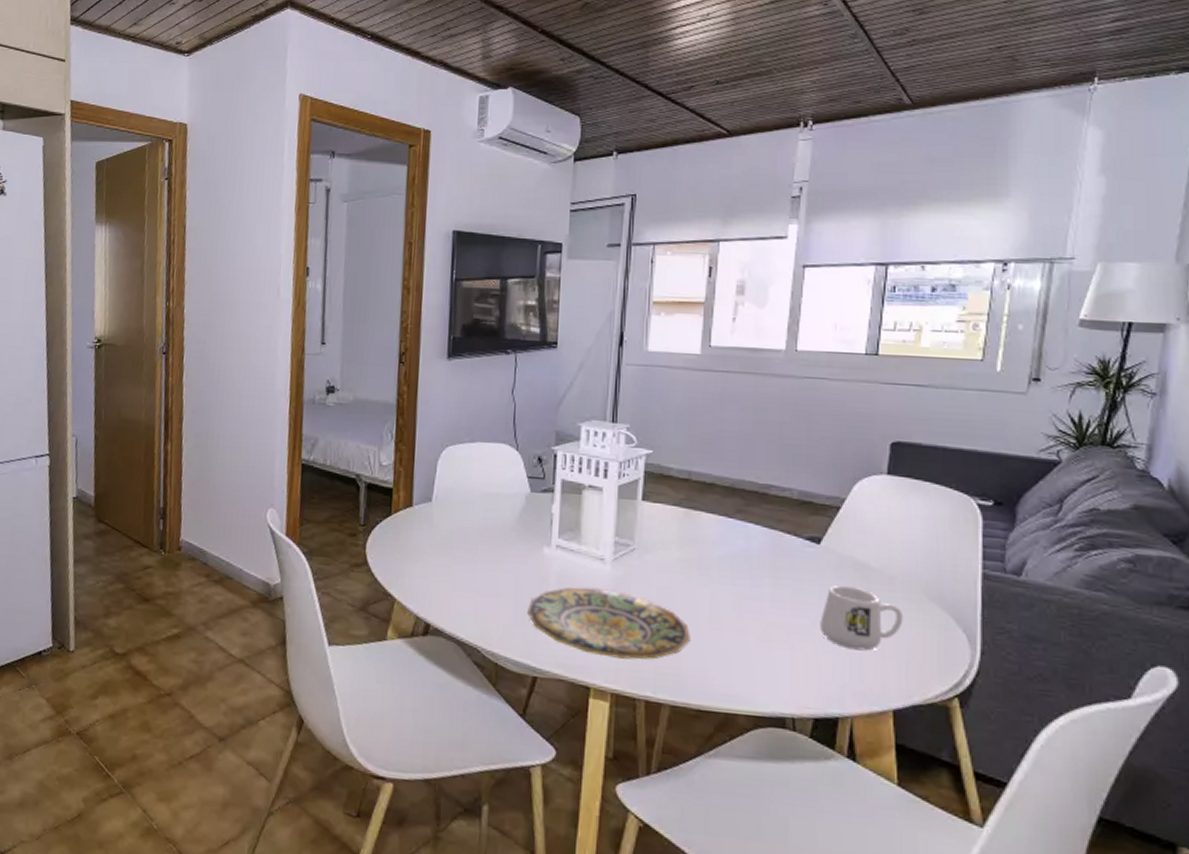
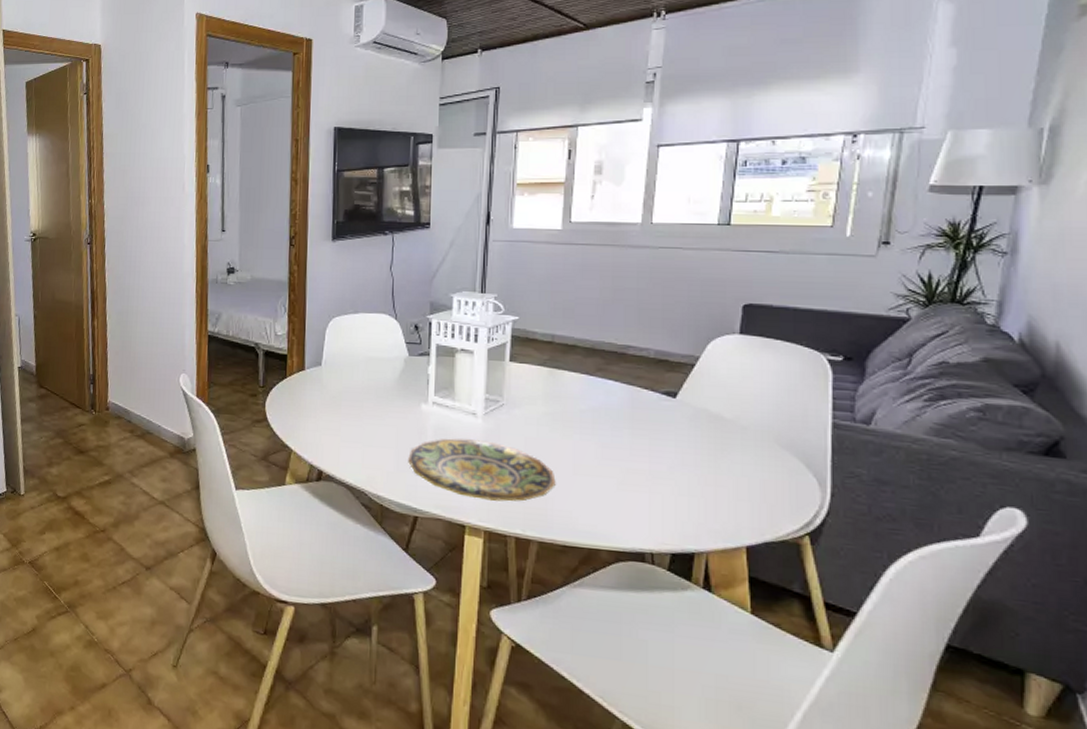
mug: present [820,585,904,651] -> none [676,434,756,494]

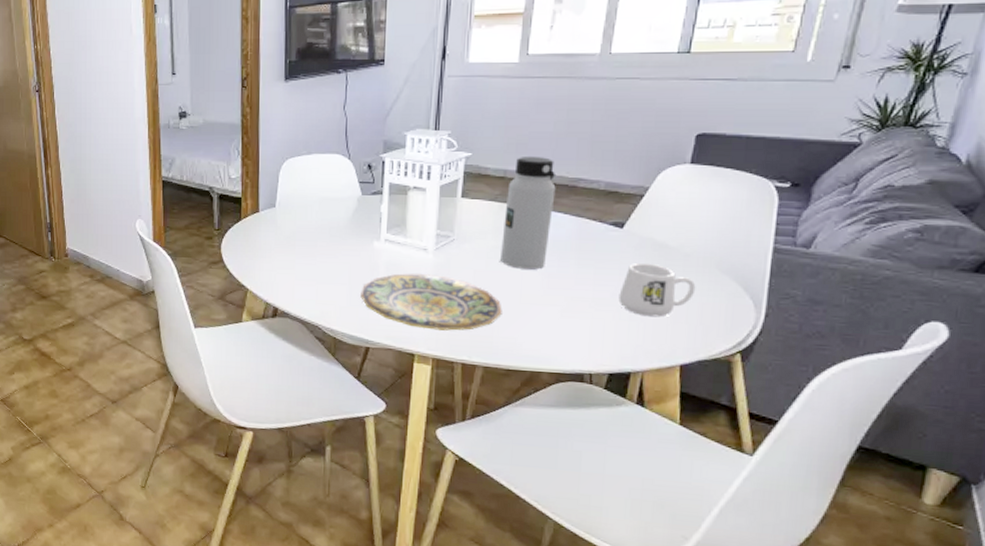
water bottle: none [552,321,605,439] -> present [500,155,556,270]
mug: none [676,434,756,494] -> present [618,262,696,317]

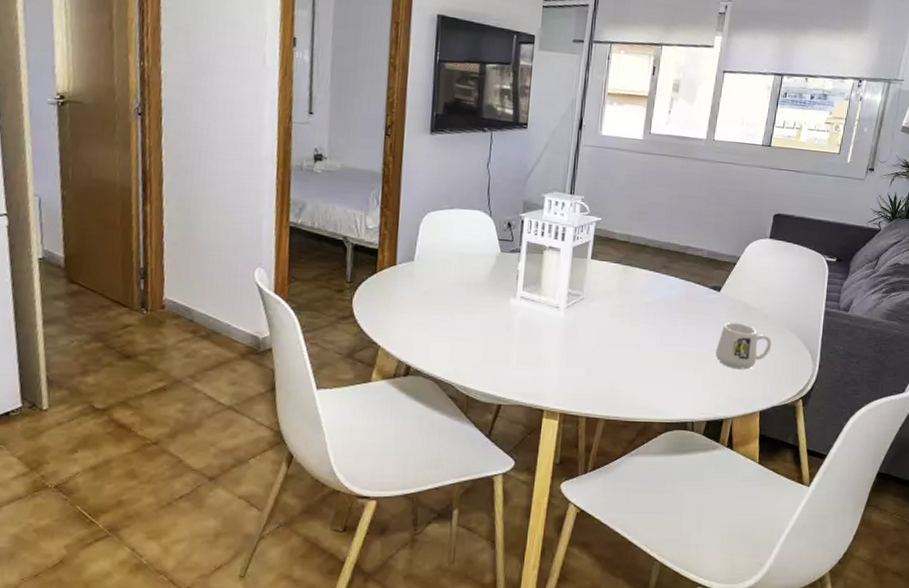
plate: present [360,273,502,331] -> none [495,330,623,386]
water bottle: present [500,155,556,270] -> none [622,223,670,327]

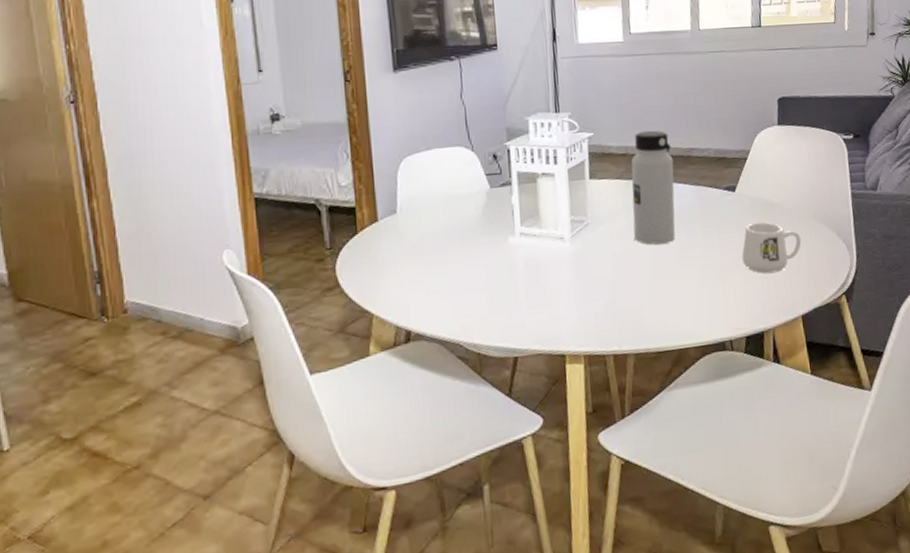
water bottle: none [622,223,670,327] -> present [631,130,675,245]

